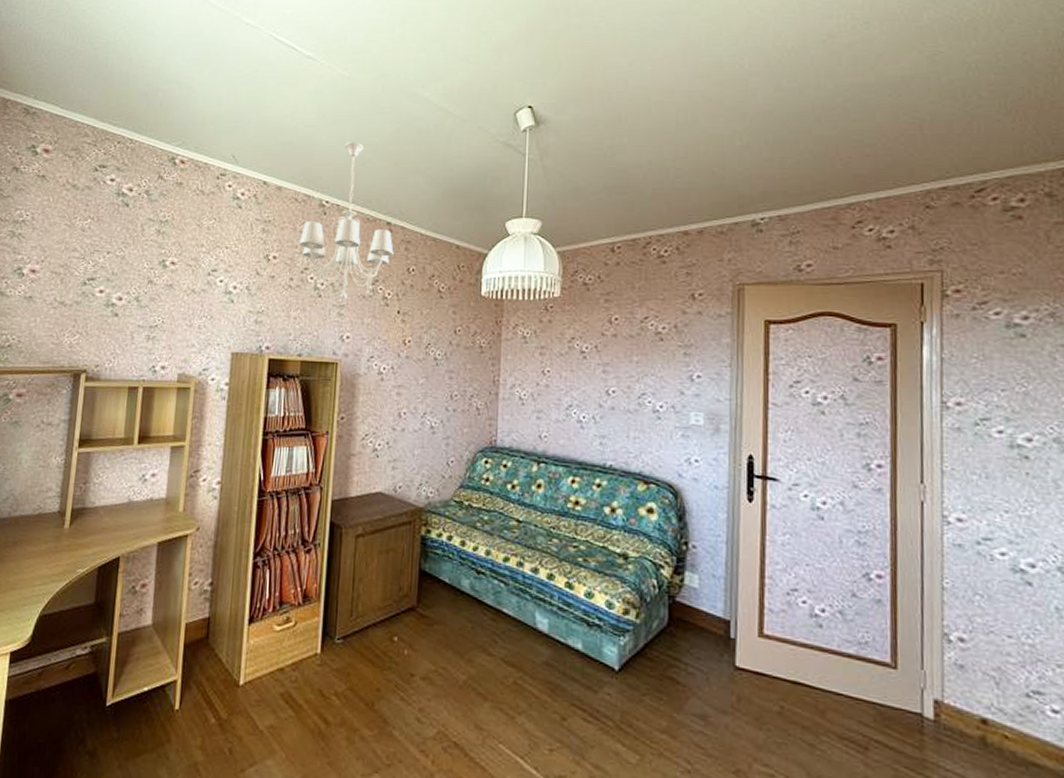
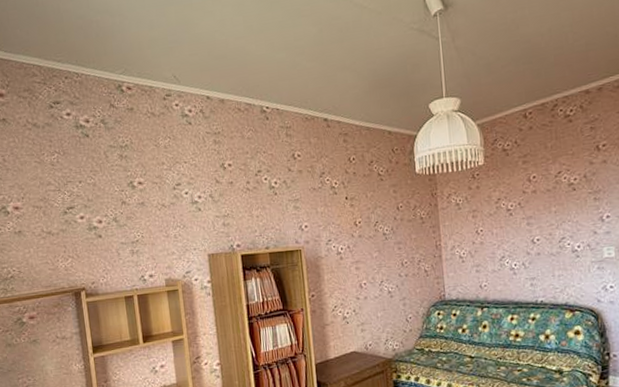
chandelier: present [299,142,394,300] -> none [249,47,334,194]

